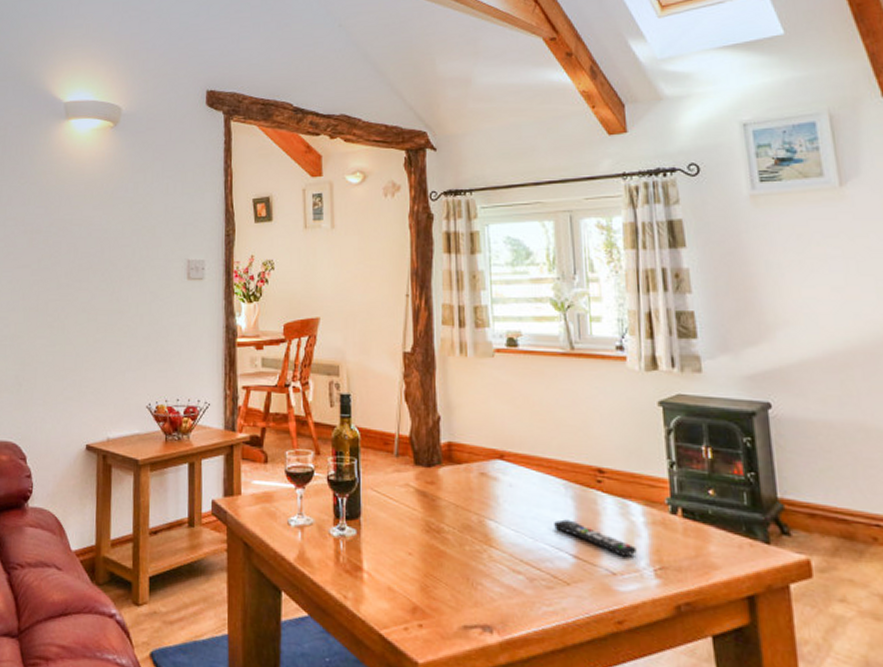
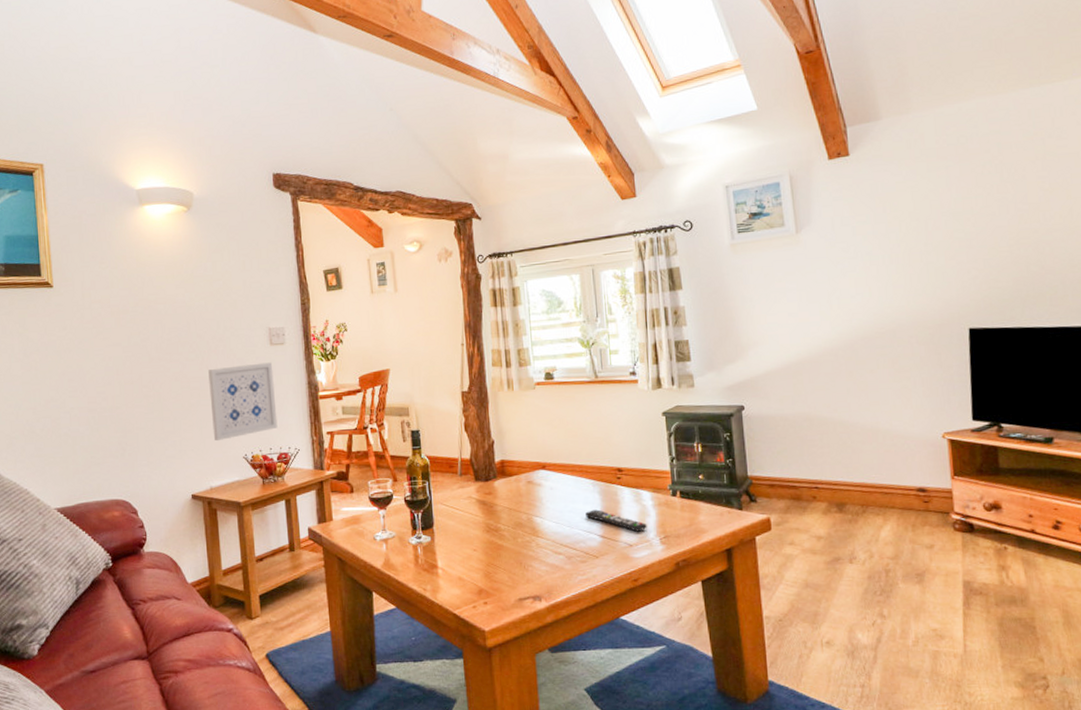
wall art: none [116,299,188,386] -> present [208,362,278,442]

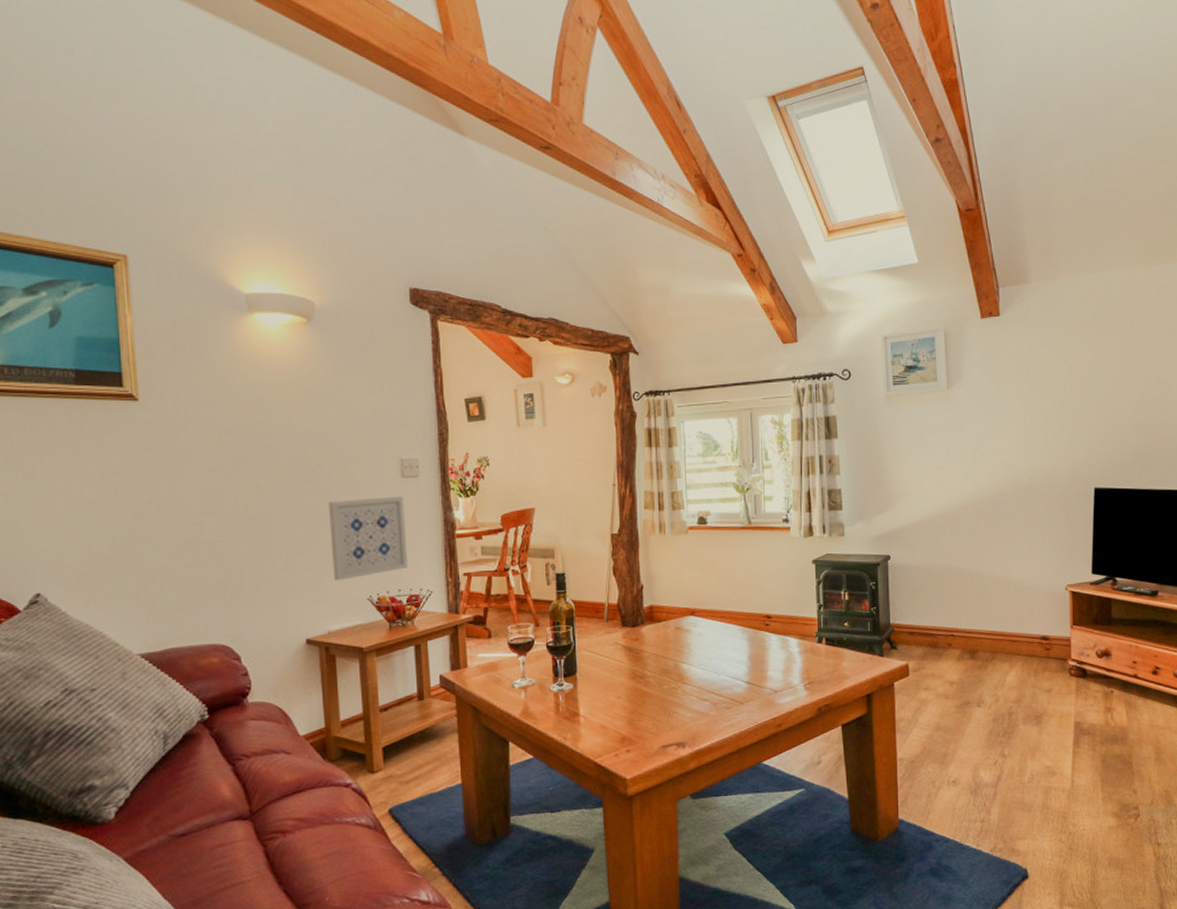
remote control: present [585,509,647,532] -> none [733,656,792,678]

